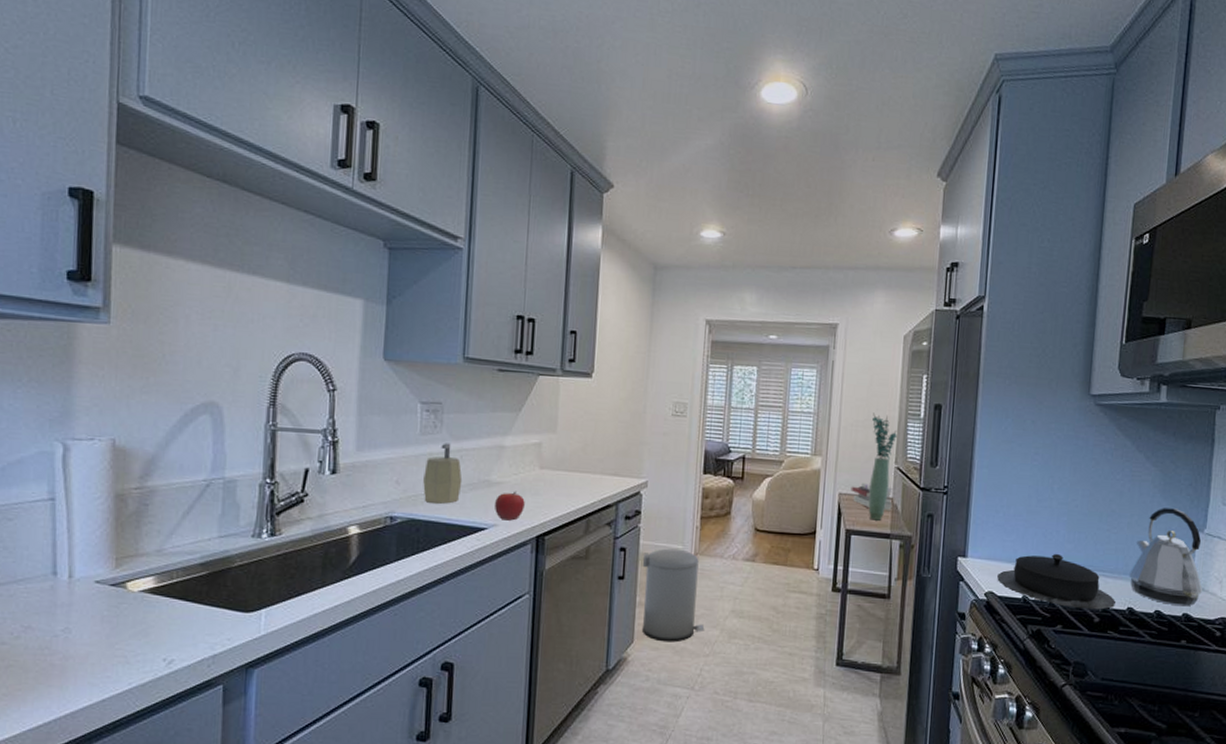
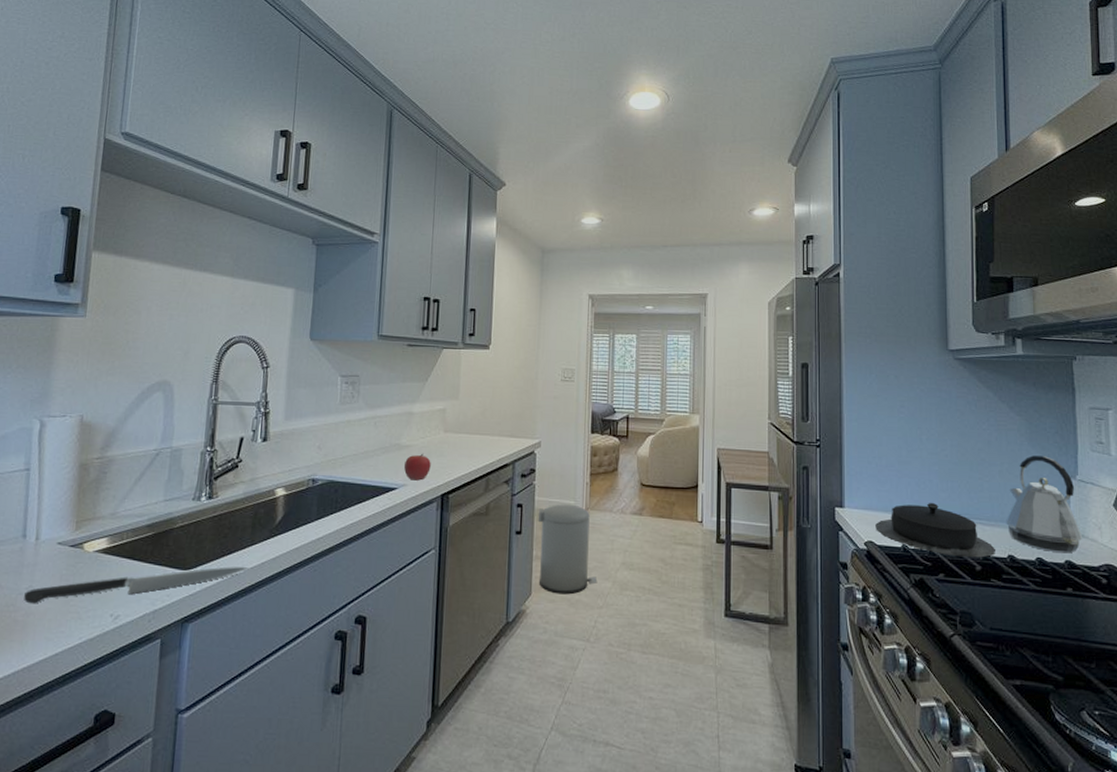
kitchen knife: none [60,609,321,647] -> present [24,567,249,604]
soap dispenser: present [423,443,463,505] -> none [341,411,376,467]
books: present [851,482,893,512] -> none [728,438,769,465]
vase: present [868,412,897,521] -> none [744,373,768,474]

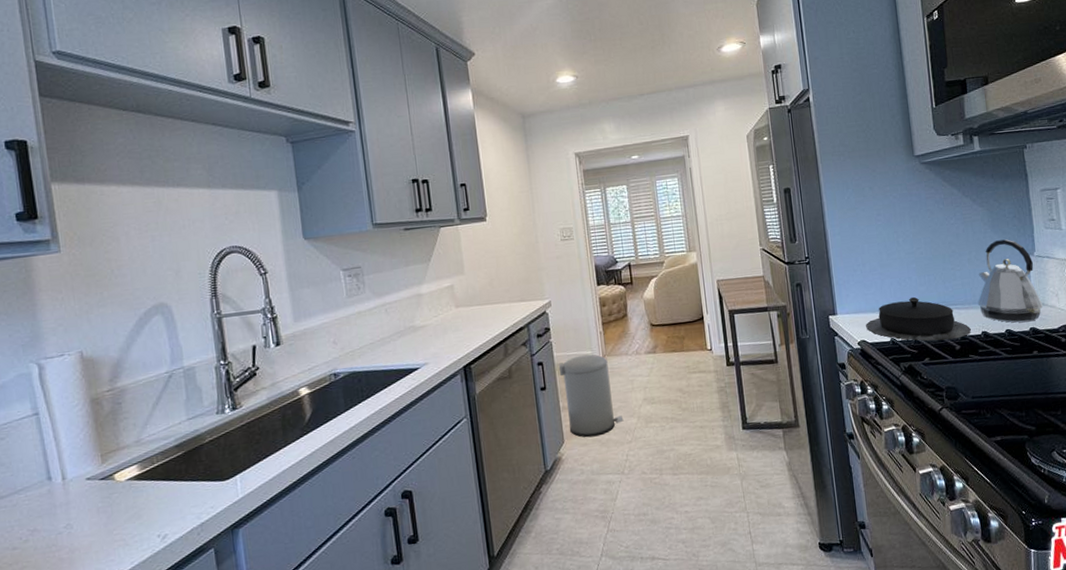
kitchen knife: present [24,567,249,604] -> none [64,467,288,541]
fruit: present [404,453,431,481] -> none [422,331,449,358]

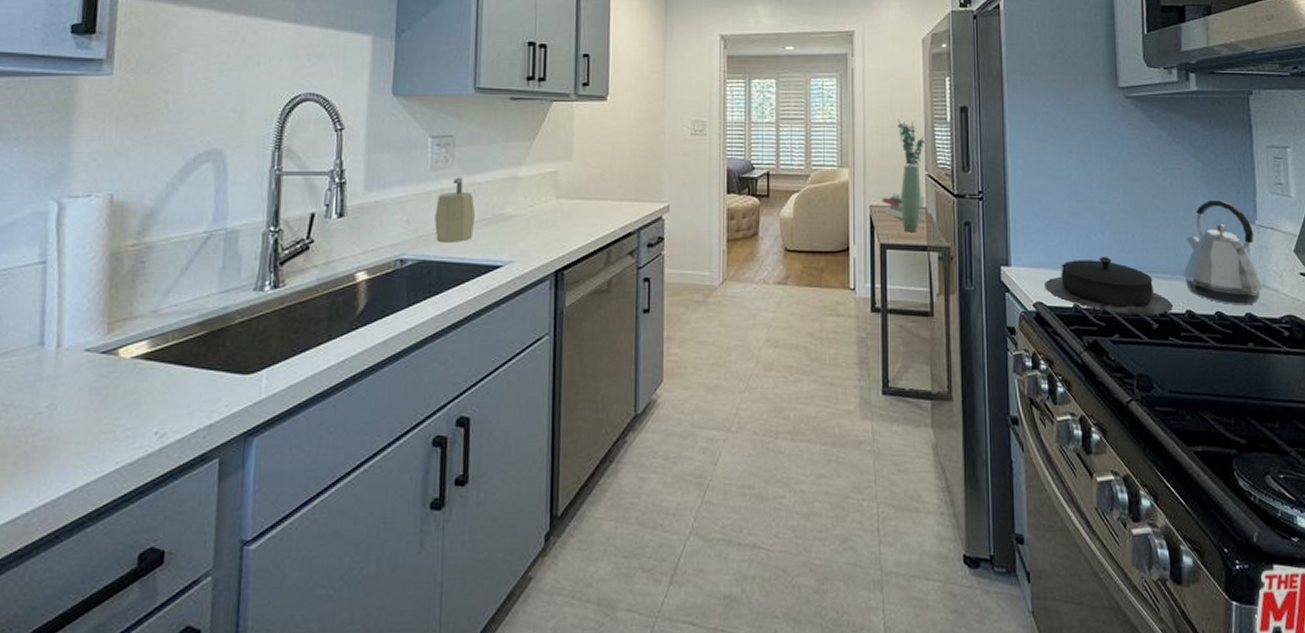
soap dispenser: none [356,300,391,356] -> present [434,177,476,244]
pedal bin: present [558,354,624,438] -> none [668,276,739,380]
books: none [726,266,765,289] -> present [882,192,927,222]
vase: none [733,205,760,298] -> present [898,119,925,232]

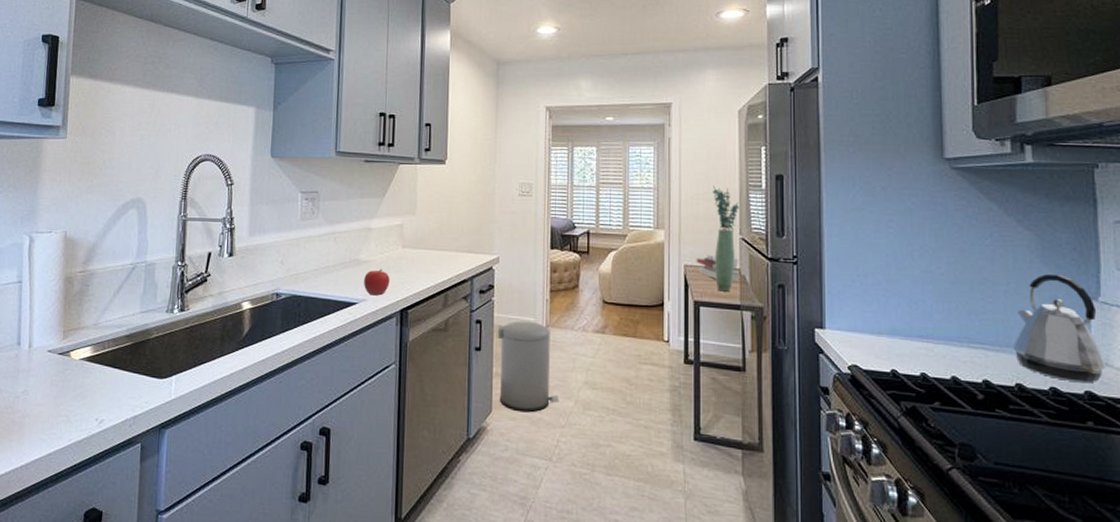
soap dispenser: present [434,177,476,244] -> none [303,227,336,282]
fruit: none [510,224,542,256] -> present [364,268,390,296]
pedal bin: none [668,276,739,380] -> present [497,321,559,413]
cooking pot: present [1045,256,1173,315] -> none [860,324,1000,386]

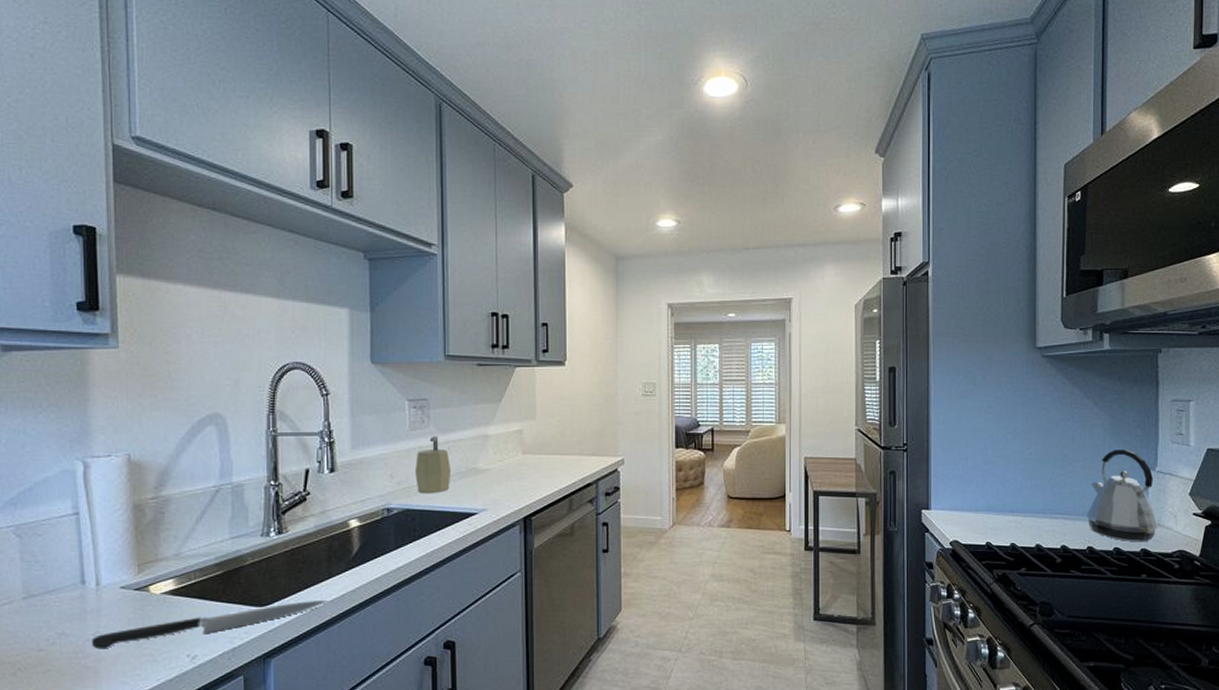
kitchen knife: none [20,376,219,407] -> present [92,600,329,650]
soap dispenser: none [303,227,336,282] -> present [415,436,452,494]
fruit: present [364,268,390,296] -> none [483,476,511,505]
pedal bin: present [497,321,559,413] -> none [624,520,687,609]
books: present [696,254,740,283] -> none [815,445,856,471]
vase: present [713,185,739,292] -> none [831,379,855,481]

